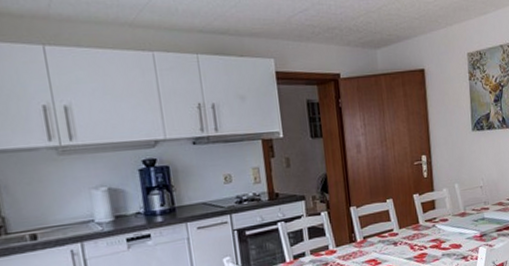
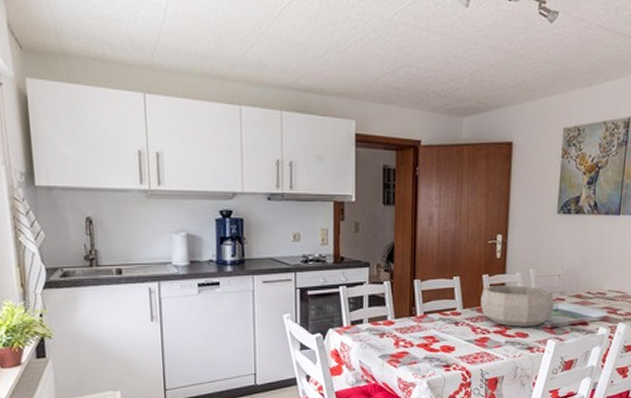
decorative bowl: none [414,200,481,240] -> present [481,285,555,327]

